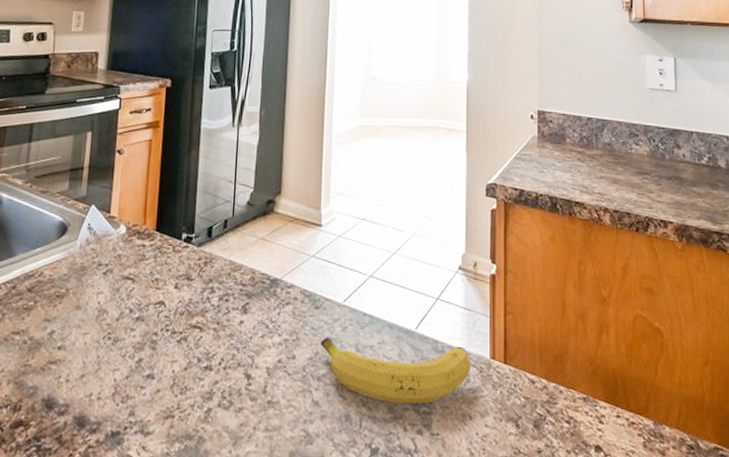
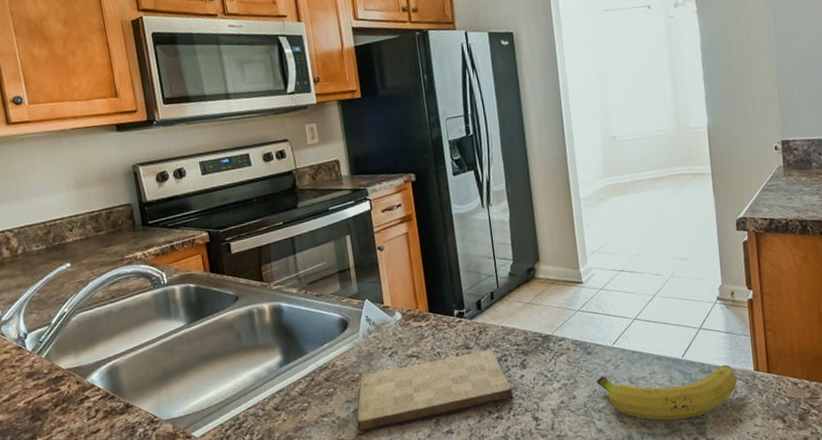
cutting board: none [50,285,229,359] -> present [356,350,514,431]

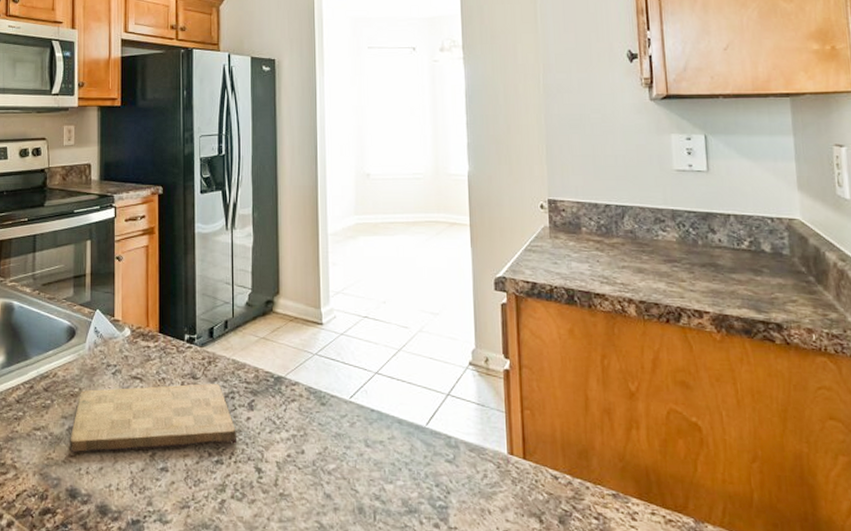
fruit: present [597,364,737,421] -> none [329,433,487,499]

